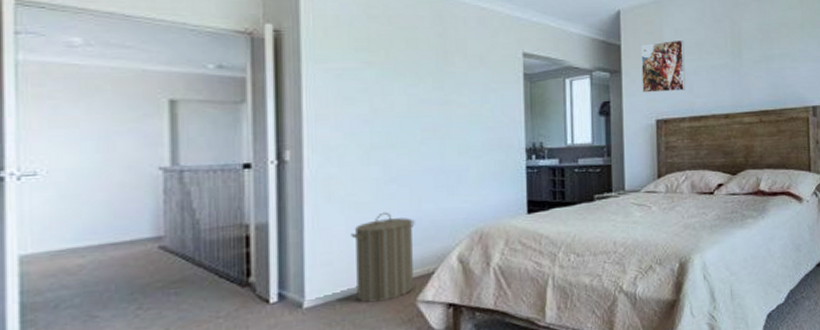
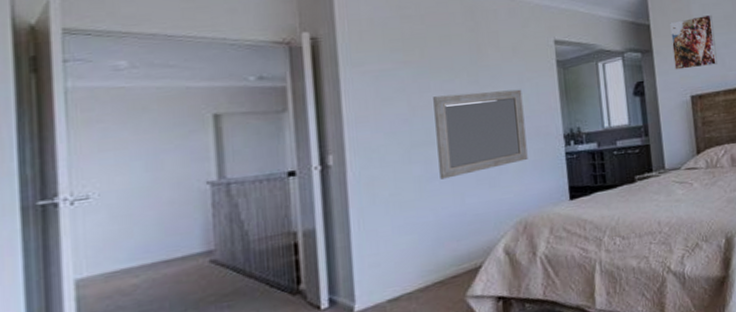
laundry hamper: present [351,212,415,303] -> none [397,209,462,302]
home mirror: none [396,99,488,183] -> present [433,89,528,180]

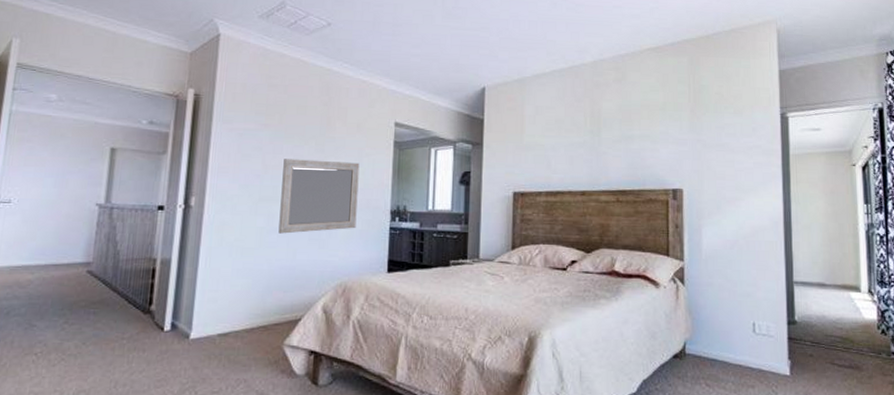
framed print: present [670,14,718,70] -> none [501,116,544,166]

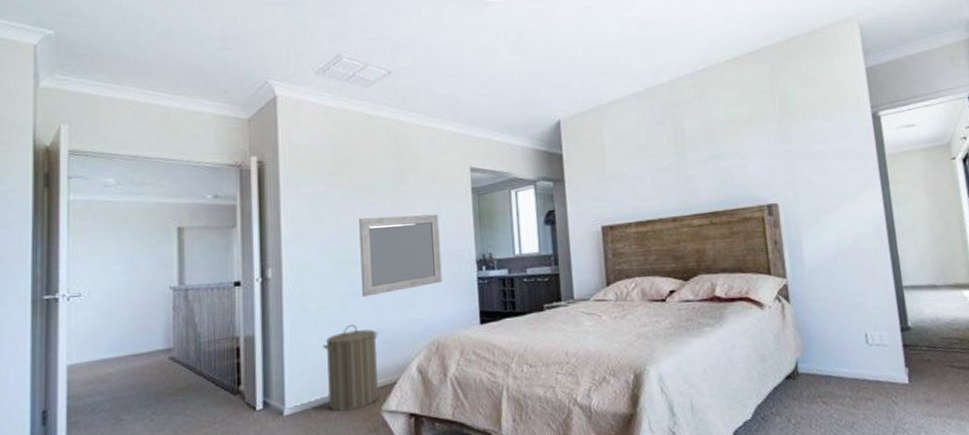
laundry hamper: none [233,258,289,341] -> present [323,324,378,411]

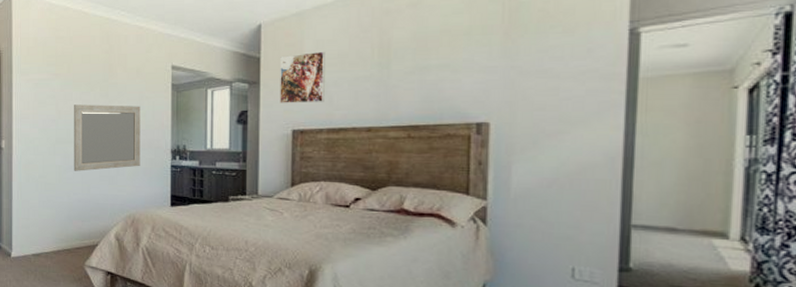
laundry hamper: present [323,324,378,411] -> none [41,192,85,261]
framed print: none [582,144,630,200] -> present [280,51,325,103]

